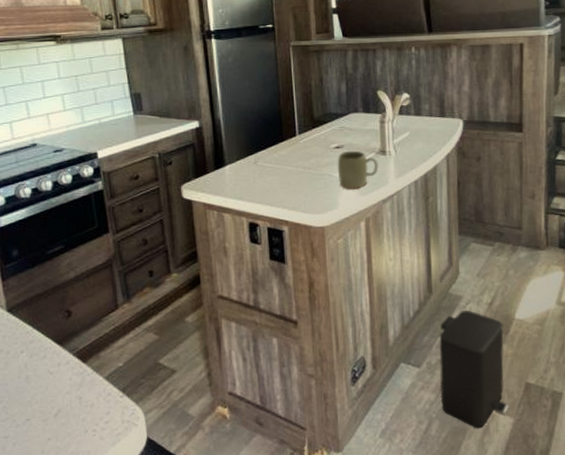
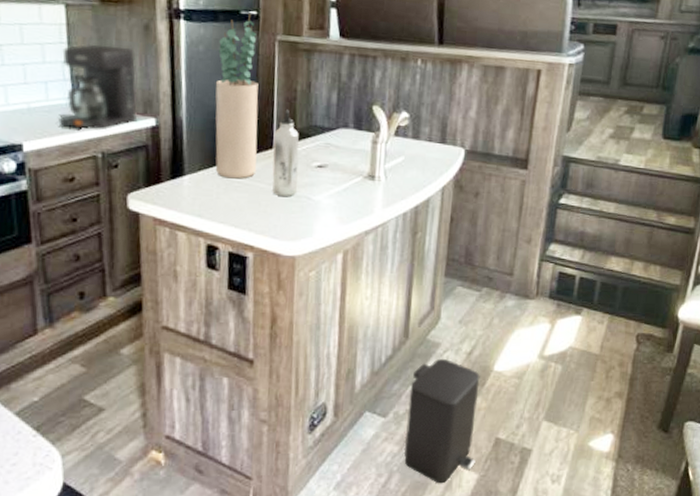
coffee maker: none [123,66,185,136] -> present [58,44,138,131]
vase: none [244,26,285,165] -> present [215,13,259,179]
water bottle: none [296,102,319,177] -> present [272,109,299,197]
mug: present [337,150,378,189] -> none [317,171,365,217]

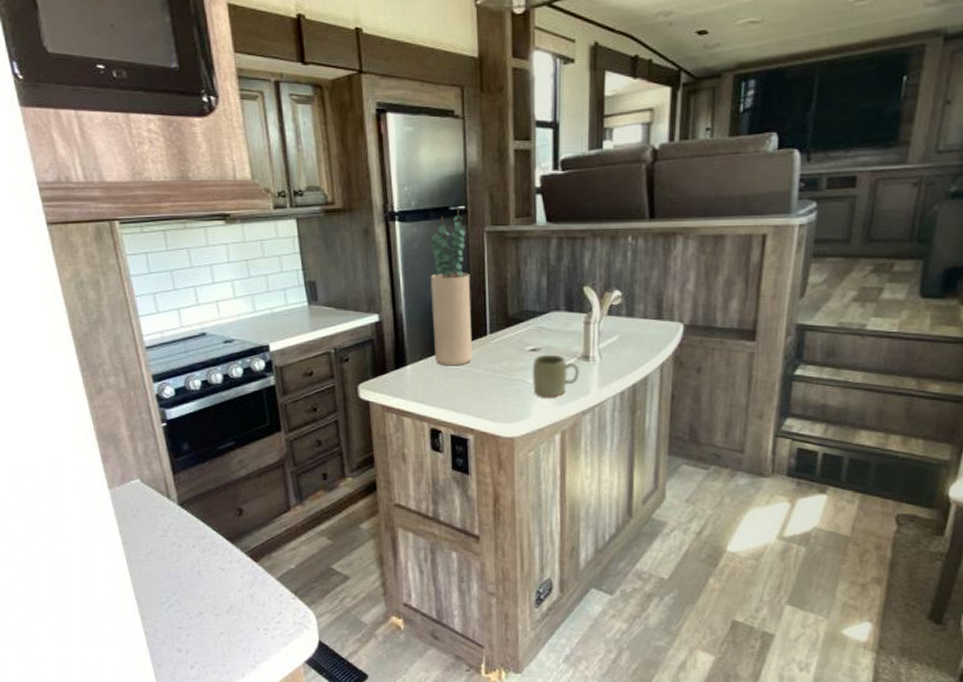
coffee maker: present [58,44,138,131] -> none [296,252,363,329]
water bottle: present [272,109,299,197] -> none [487,297,512,381]
mug: none [317,171,365,217] -> present [532,354,580,398]
pedal bin: present [403,358,480,483] -> none [633,537,712,663]

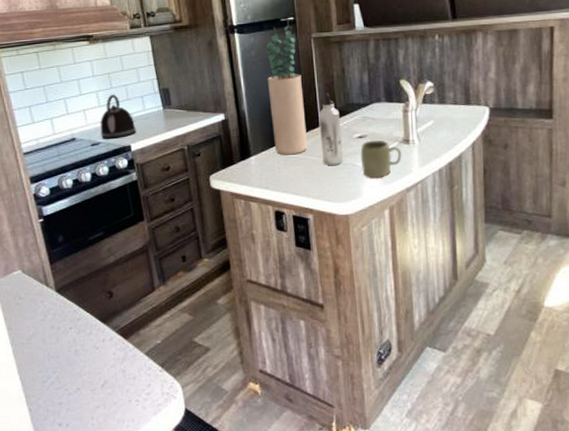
kettle: none [235,285,276,336] -> present [100,94,136,139]
water bottle: none [487,297,512,381] -> present [318,93,343,166]

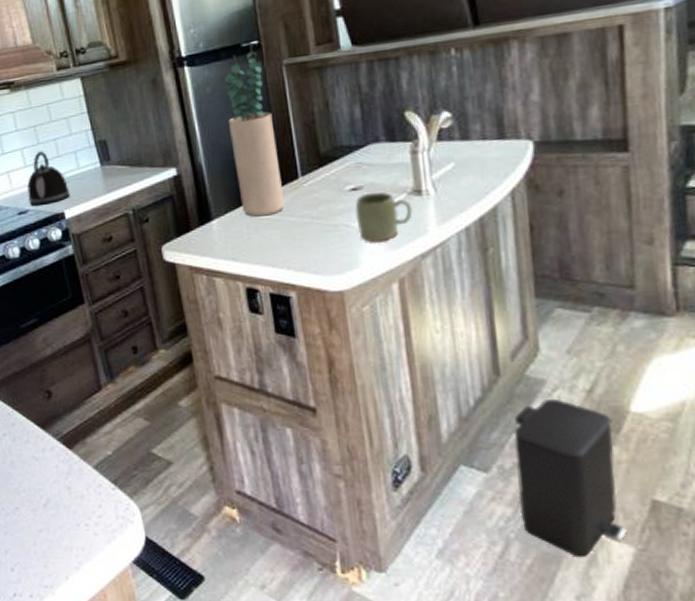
water bottle: present [318,93,343,166] -> none [297,134,332,229]
pedal bin: none [465,296,538,412] -> present [513,398,627,556]

